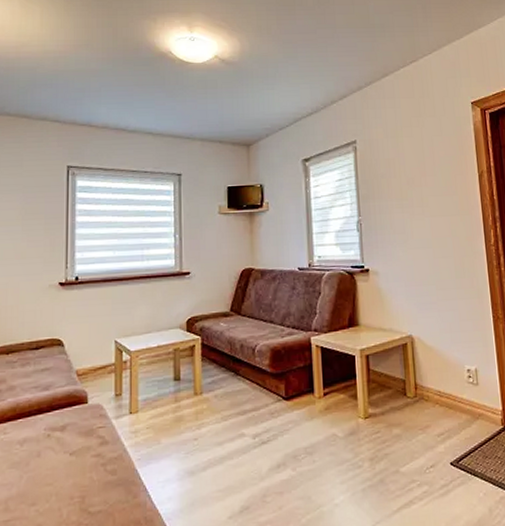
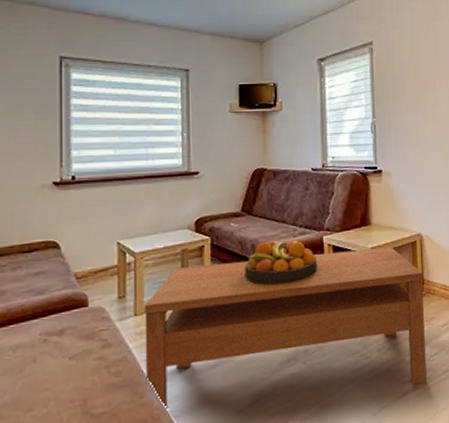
coffee table: none [139,349,425,511] -> present [144,247,428,409]
fruit bowl: none [234,340,306,387] -> present [244,240,318,285]

